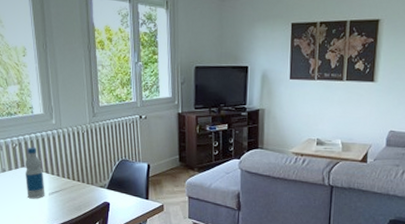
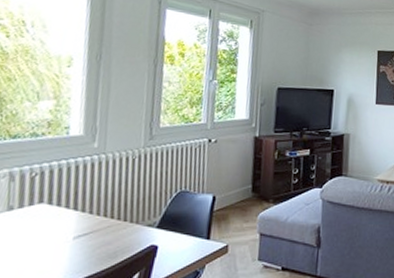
bottle: present [26,147,45,199] -> none [40,176,70,246]

